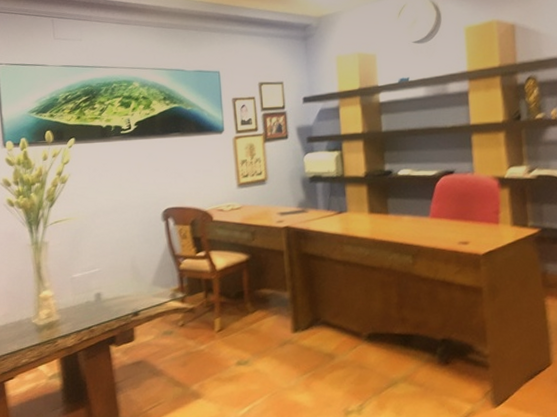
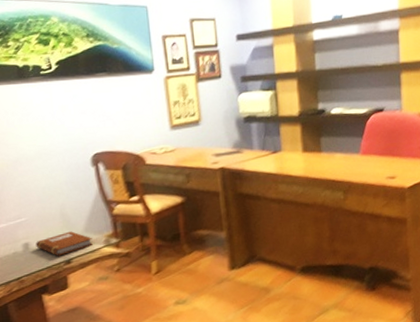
notebook: none [107,284,160,308] -> present [36,231,93,256]

